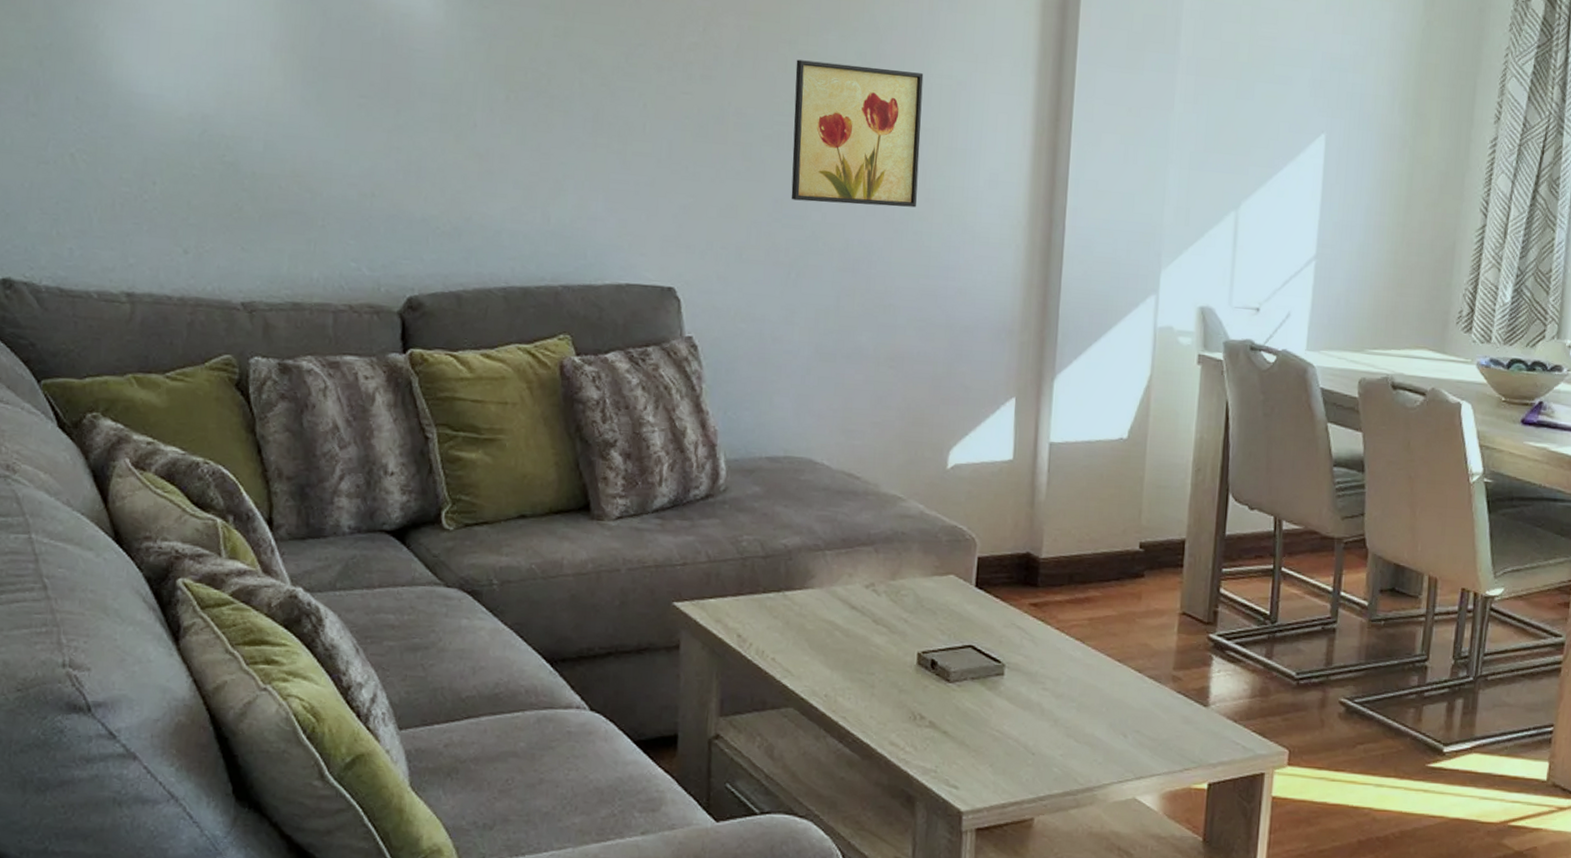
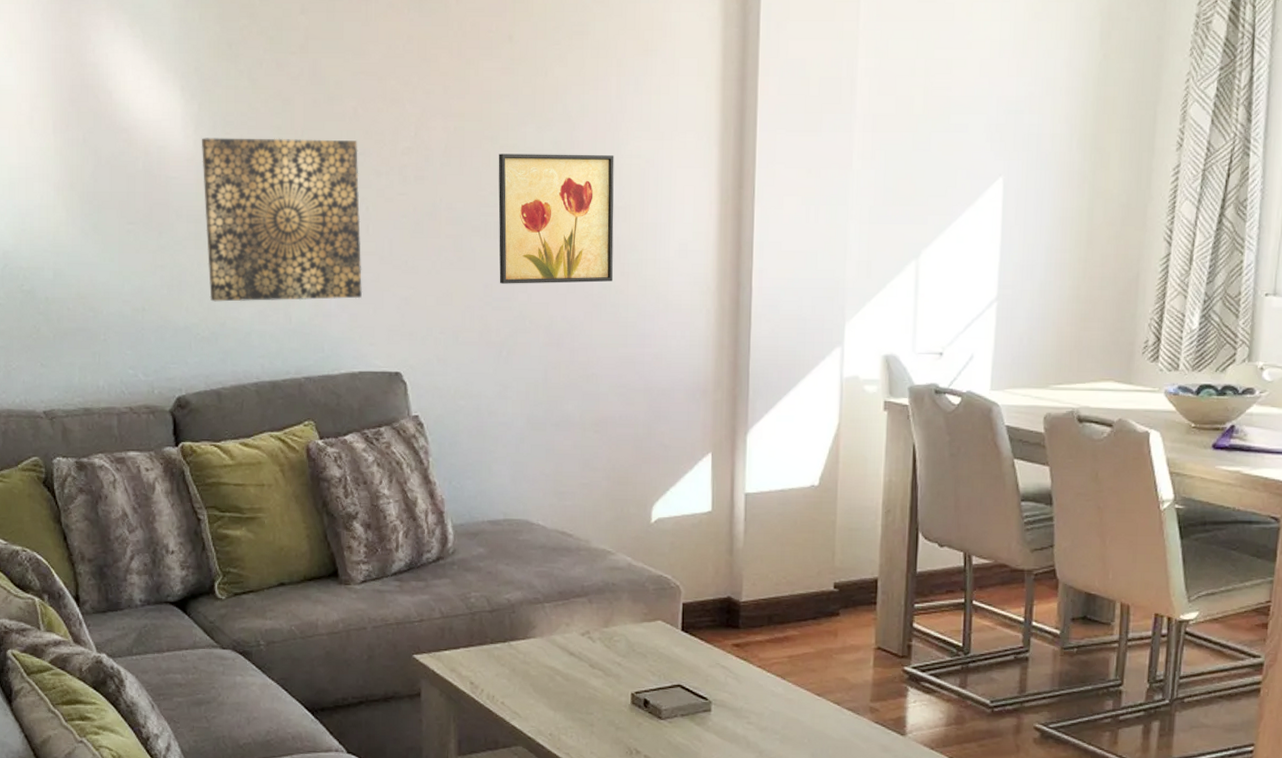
wall art: none [453,9,638,204] -> present [201,138,363,302]

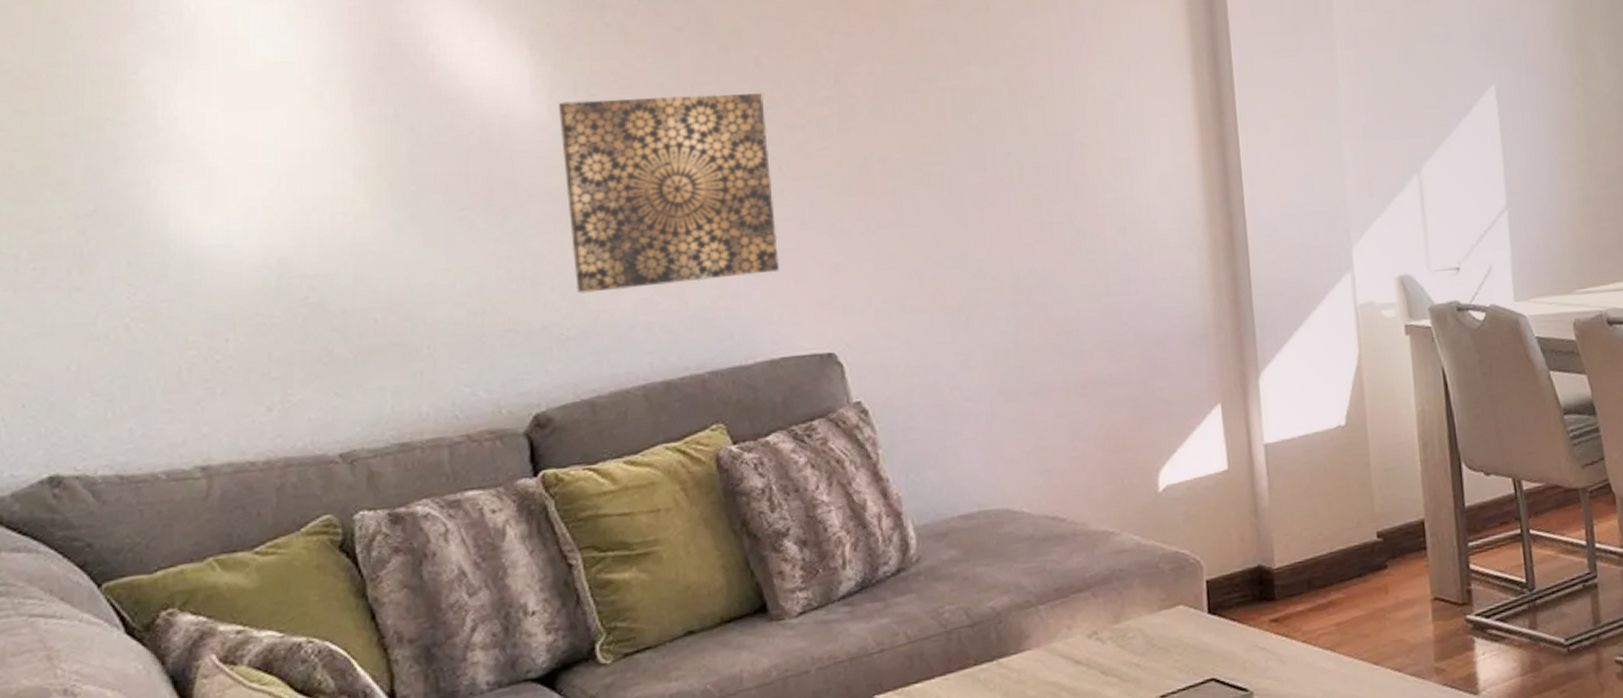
wall art: present [498,154,614,284] -> none [938,90,1086,240]

